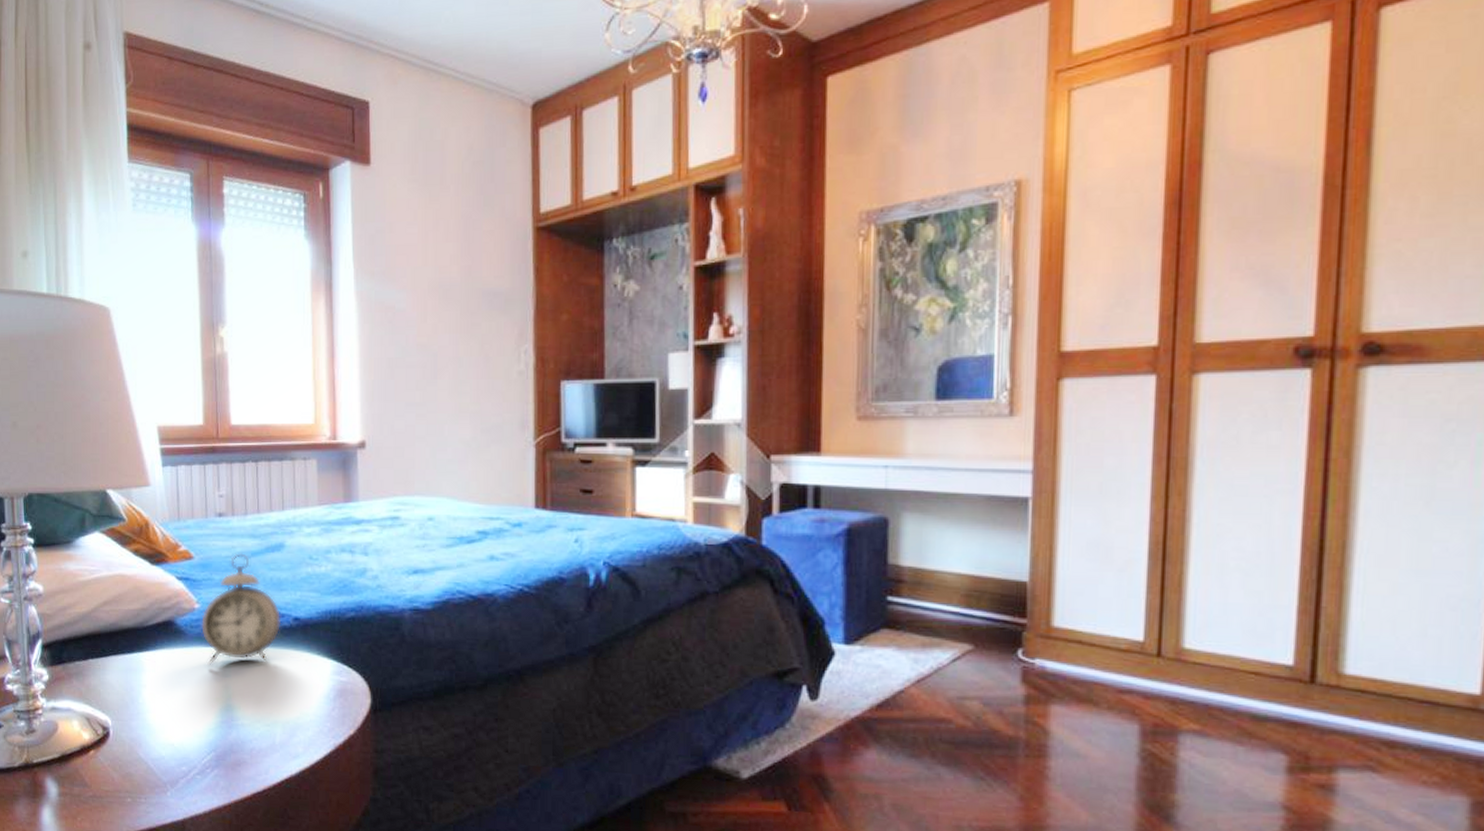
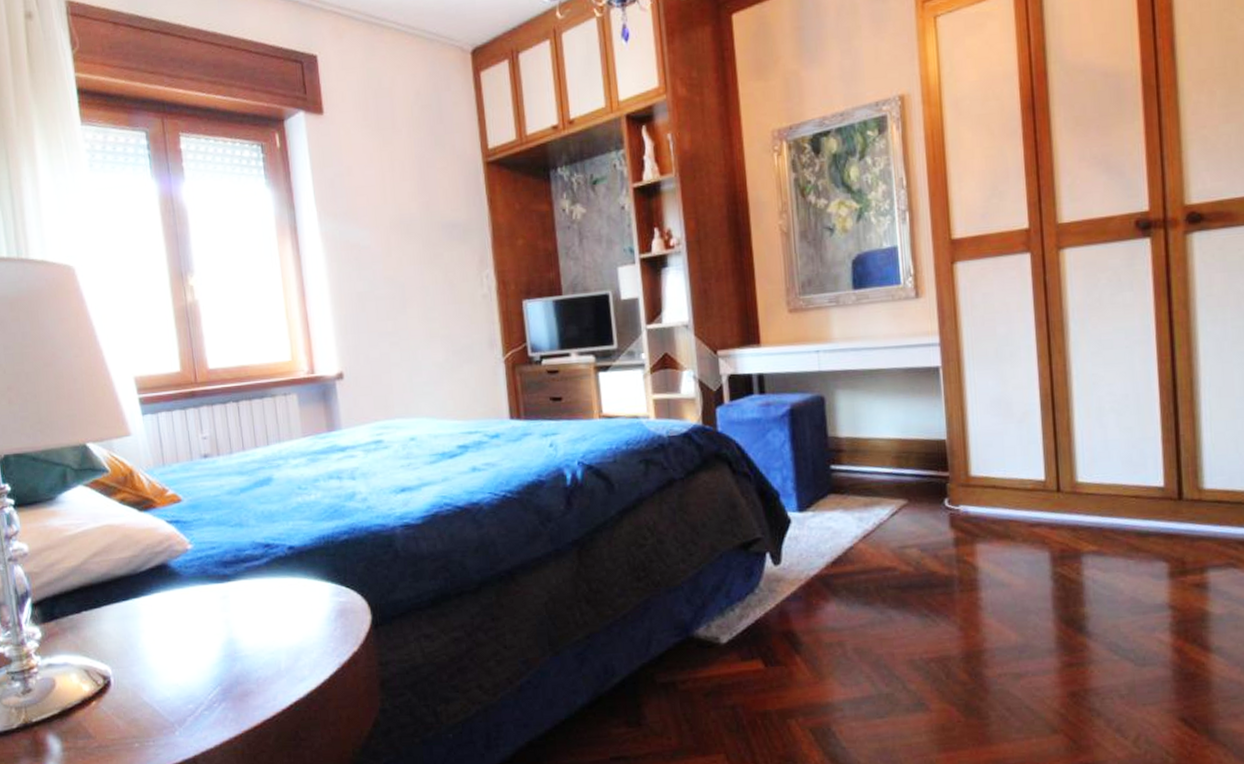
alarm clock: present [200,553,282,666] -> none [194,490,277,603]

